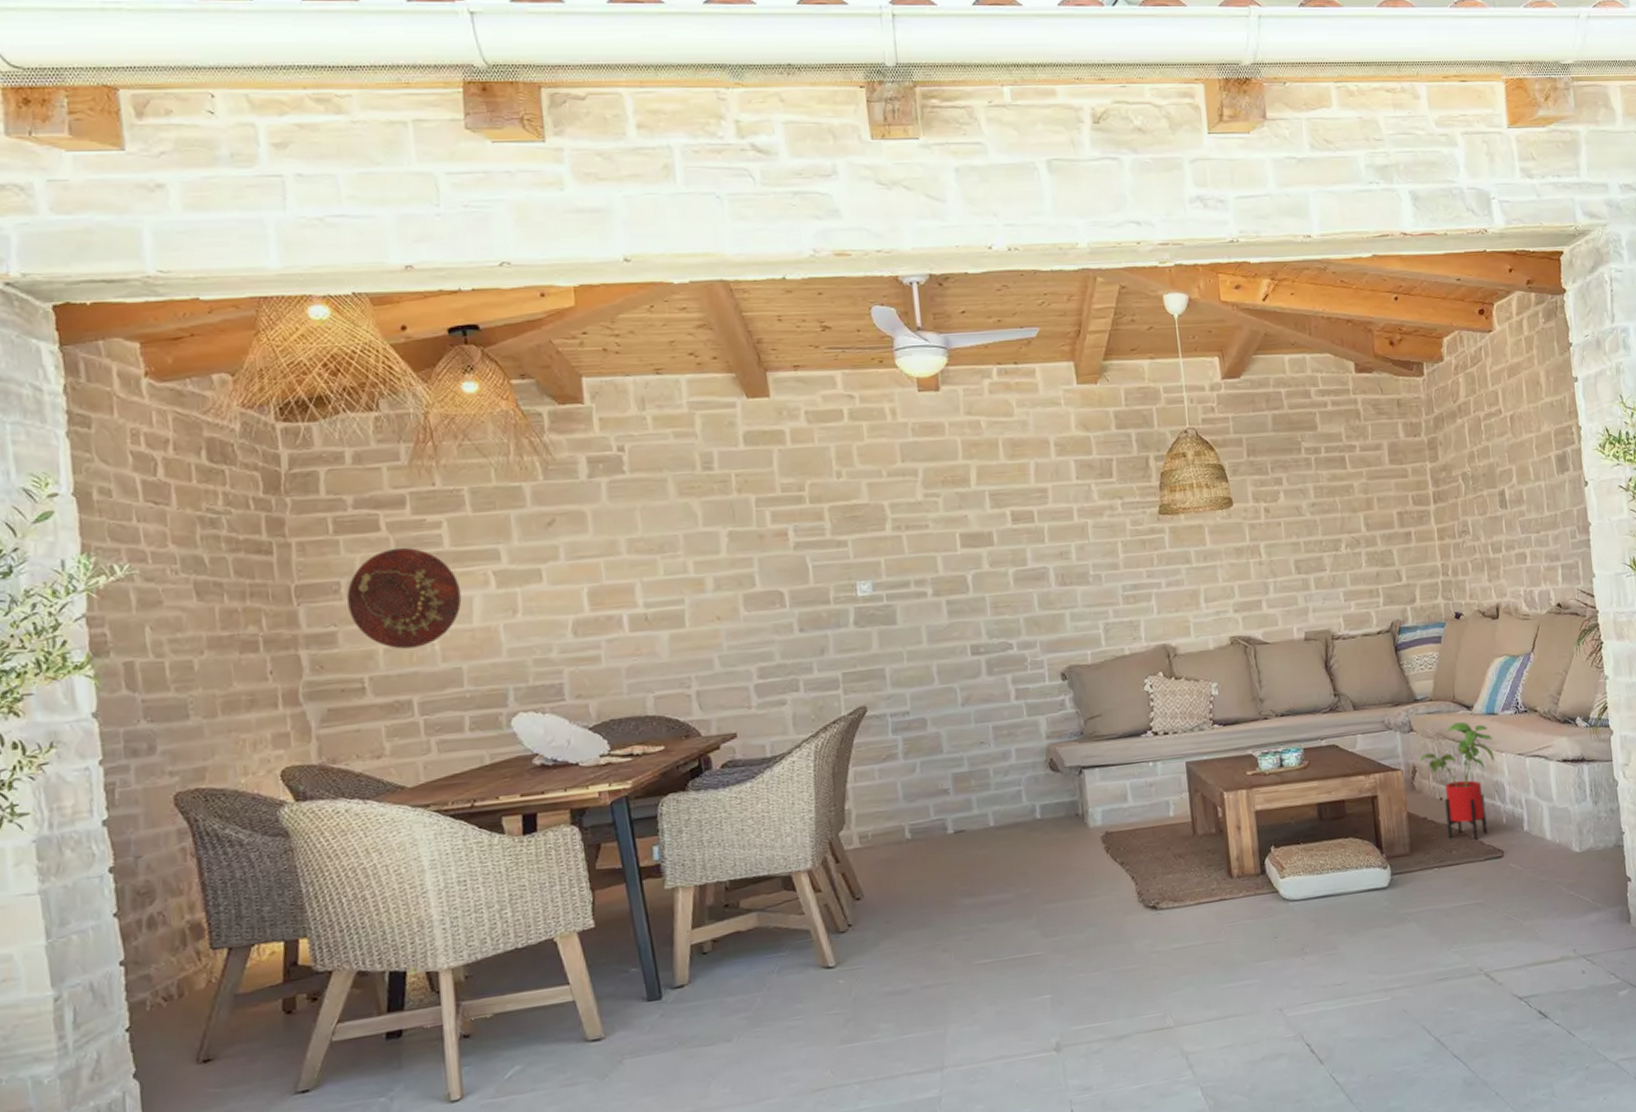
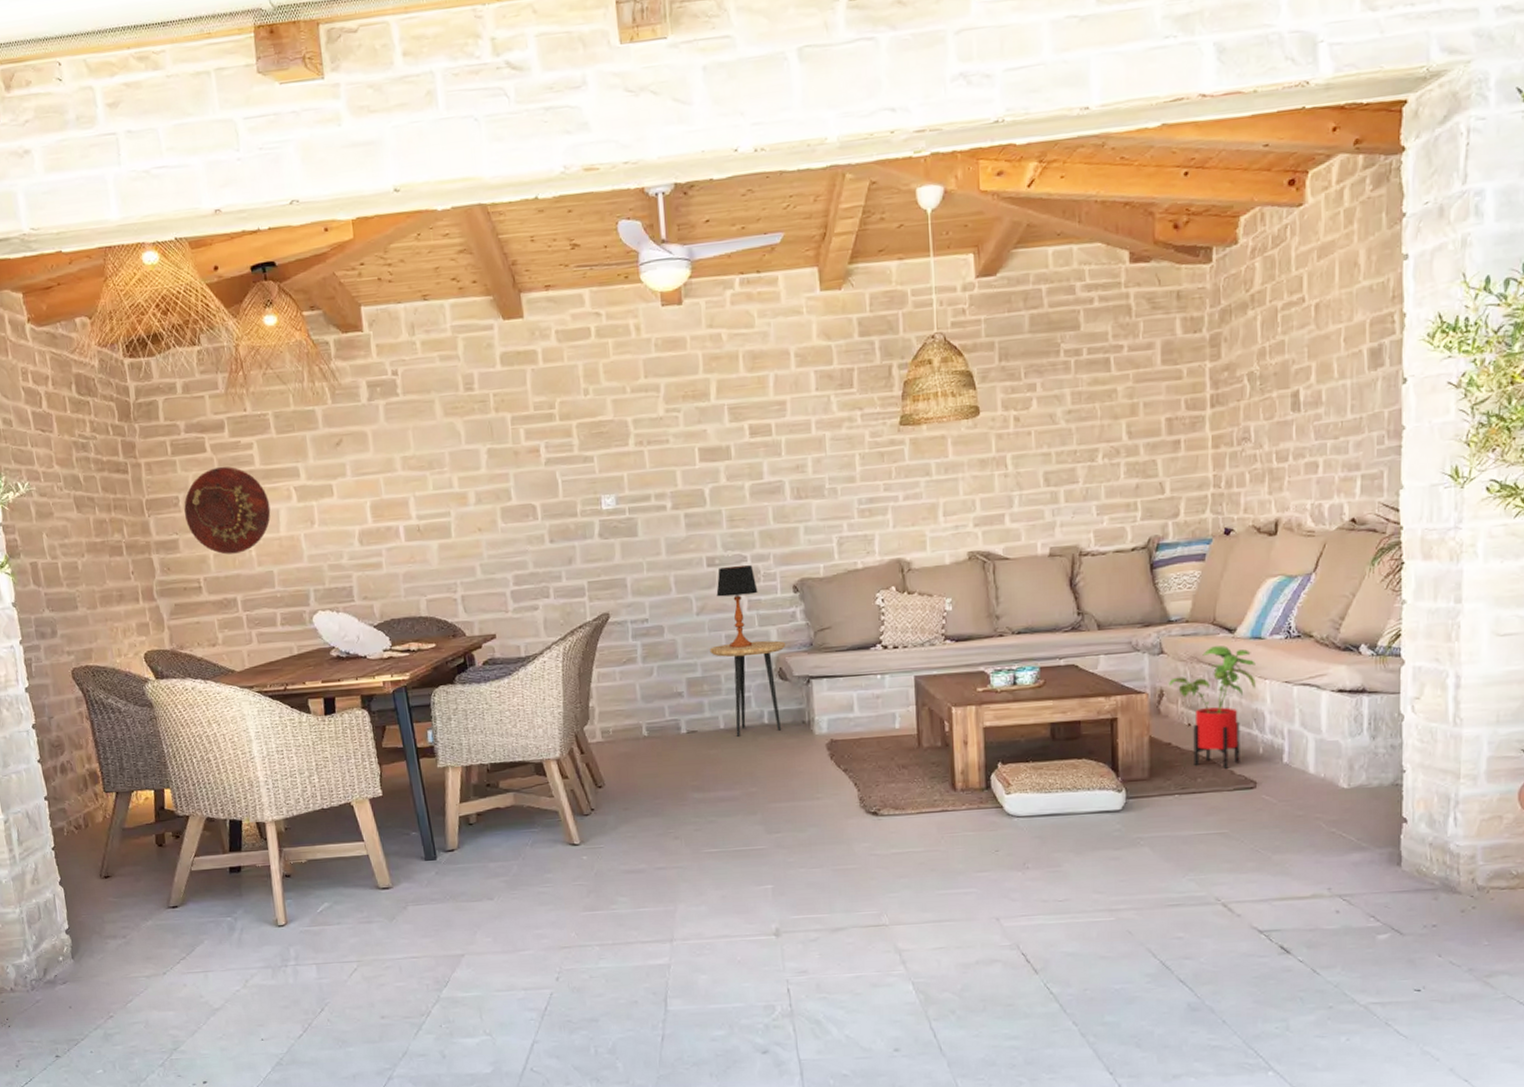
side table: none [976,730,1057,834] -> present [709,640,786,737]
table lamp: none [982,653,1025,740] -> present [716,565,758,648]

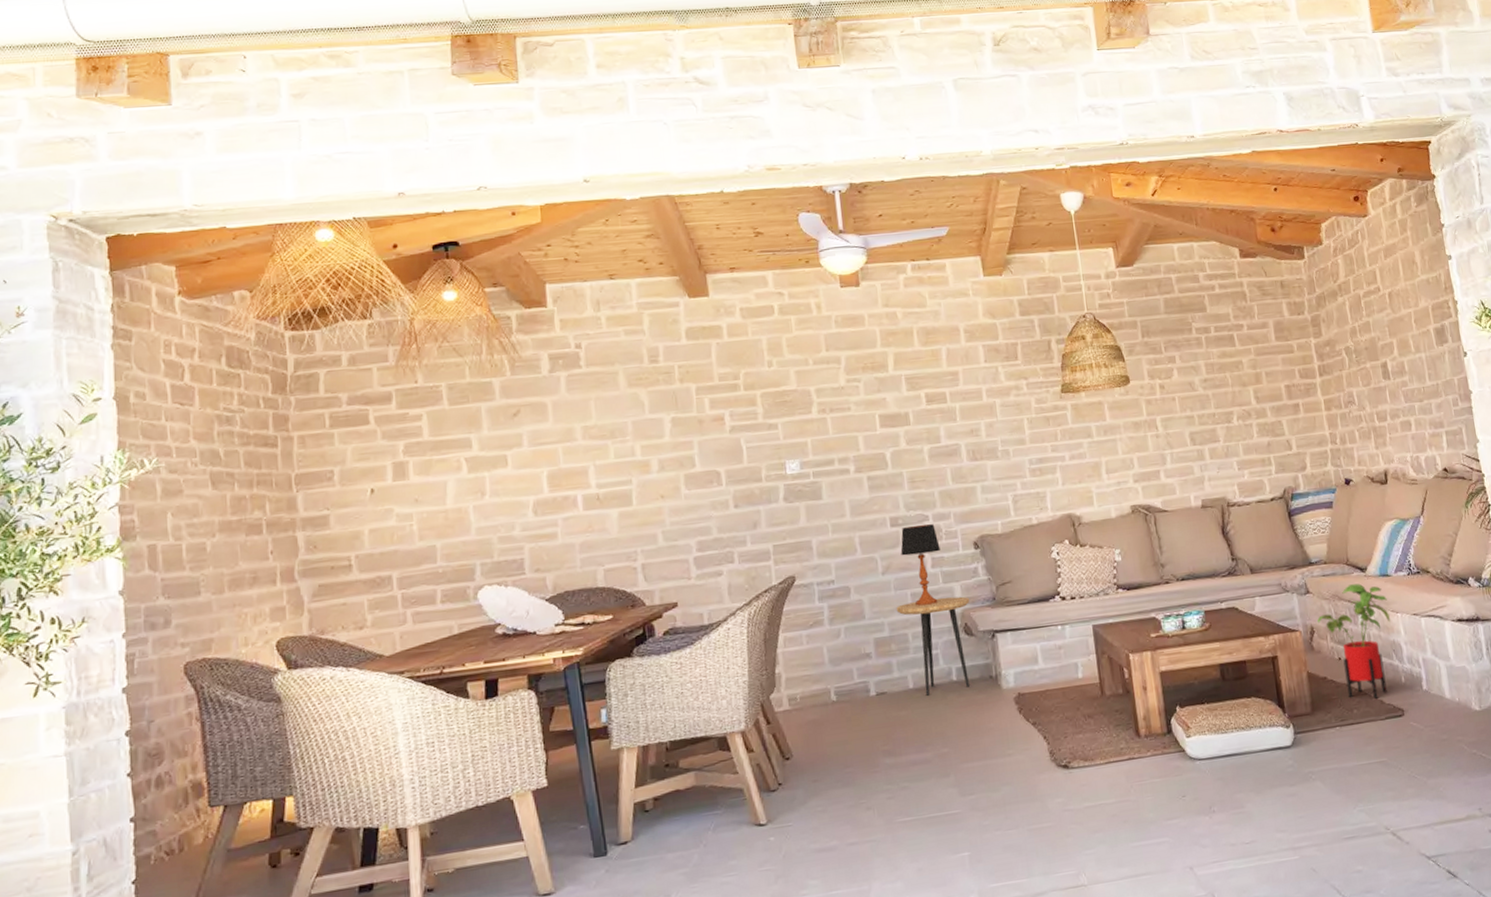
decorative platter: present [184,466,271,555] -> none [339,438,437,530]

